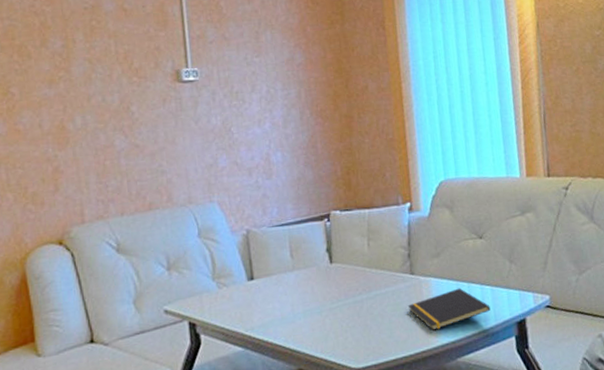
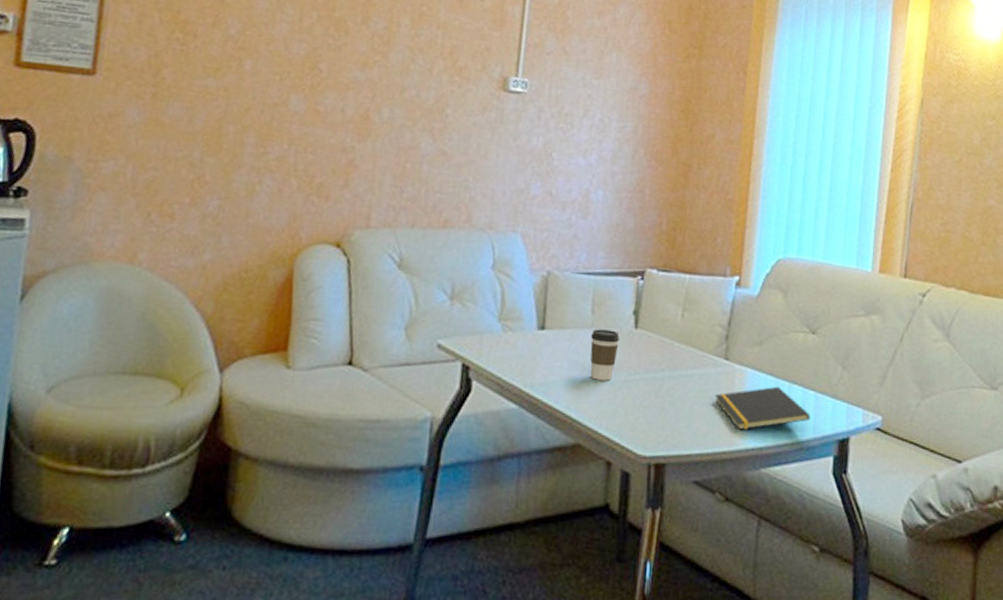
coffee cup: none [294,268,320,314] -> present [590,329,620,381]

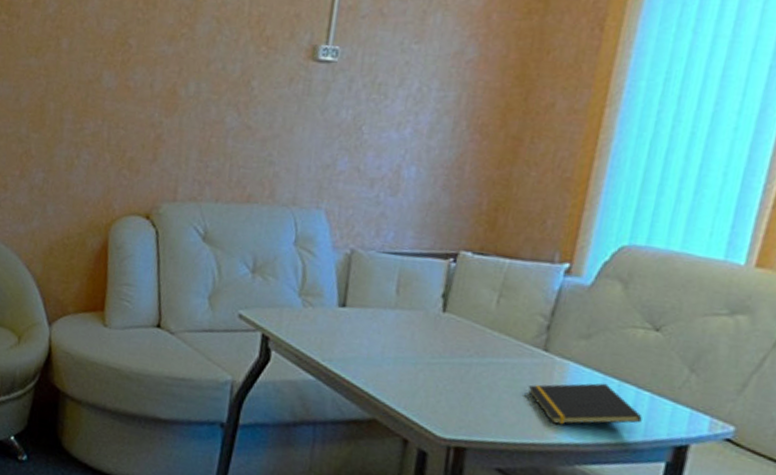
coffee cup: present [590,329,620,381] -> none [391,309,425,362]

